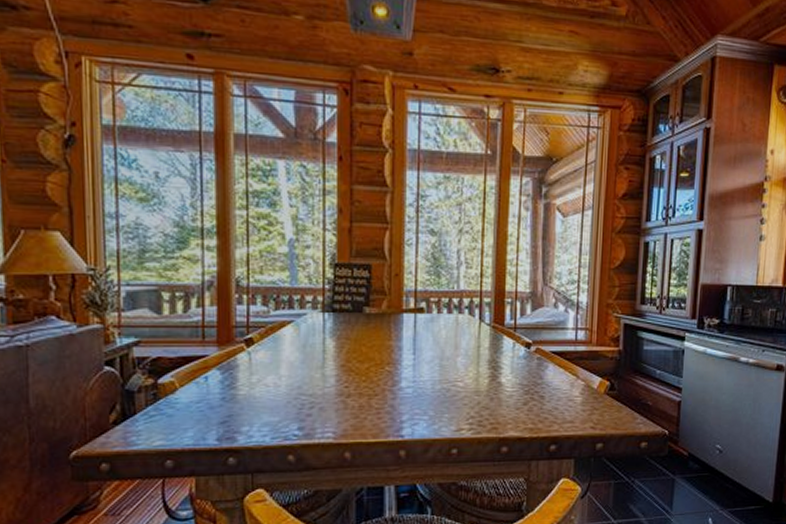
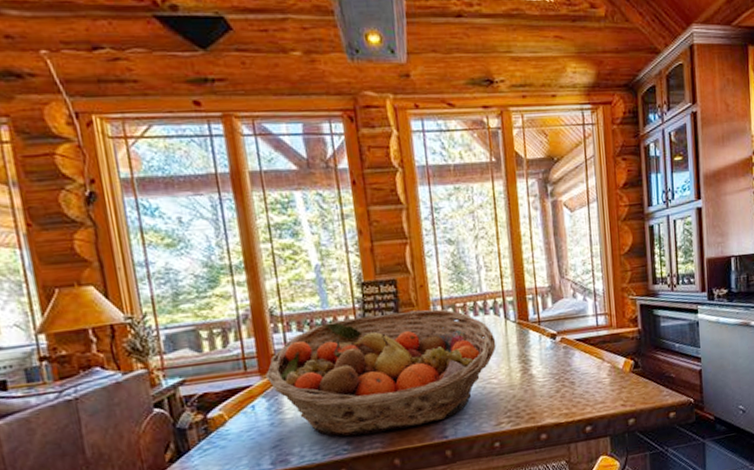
fruit basket: none [224,298,467,422] -> present [266,309,497,437]

